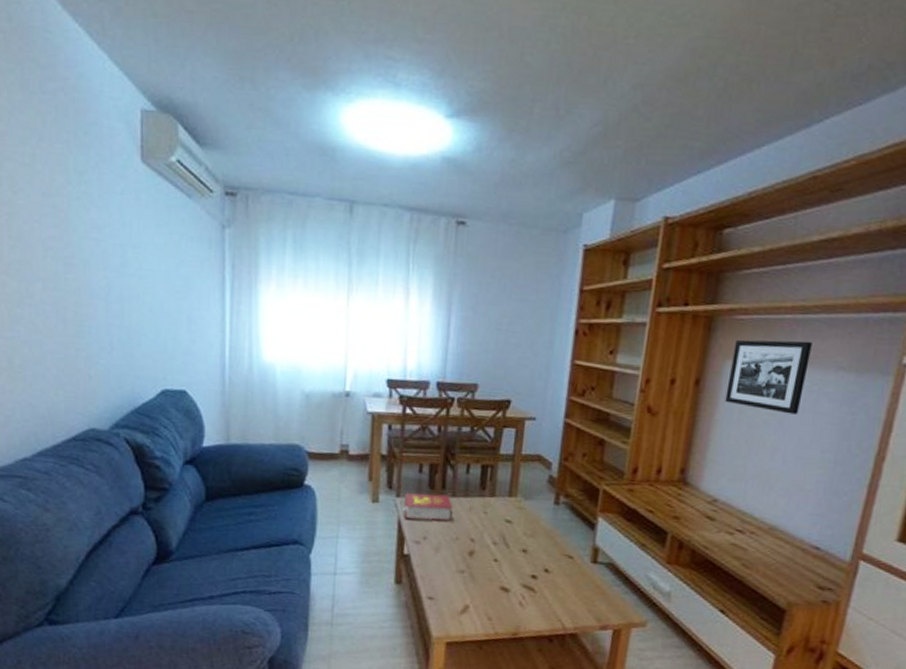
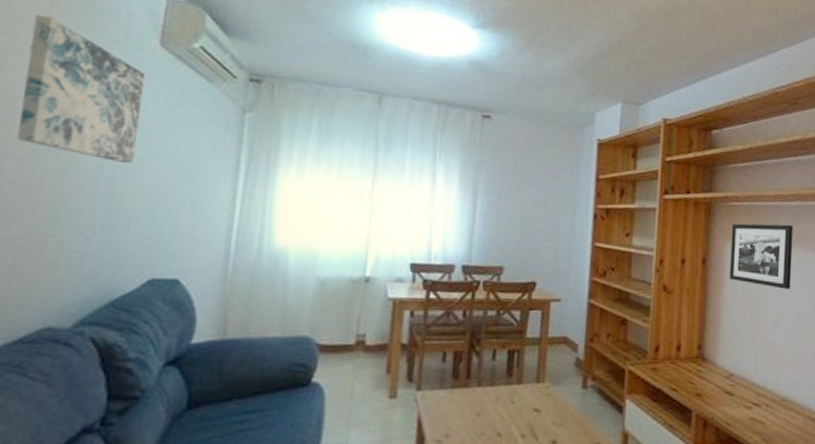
wall art: none [33,136,135,283] -> present [16,14,146,163]
book: present [403,493,453,521] -> none [423,384,478,416]

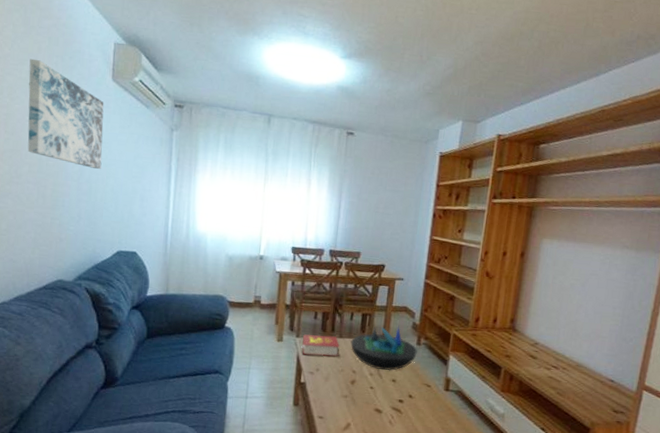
book: none [423,384,478,416] -> present [301,334,340,357]
decorative bowl: none [493,364,584,429] -> present [350,326,418,371]
picture frame: present [729,223,793,290] -> none [542,224,604,280]

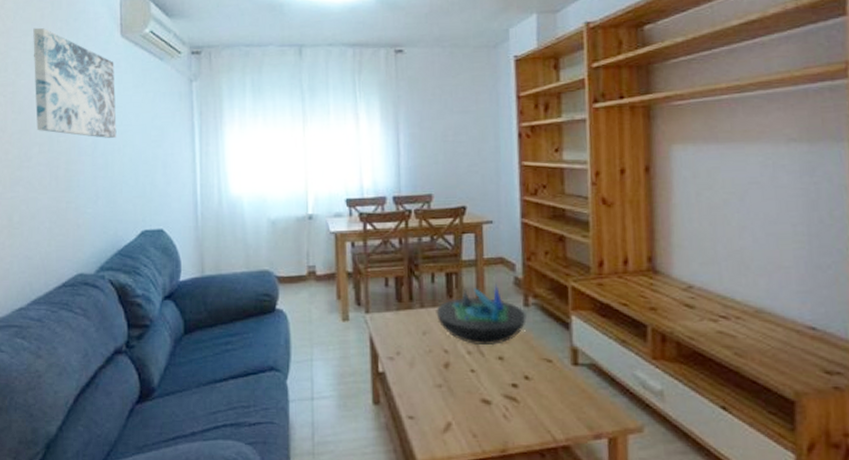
book: present [301,334,340,357] -> none [373,307,422,335]

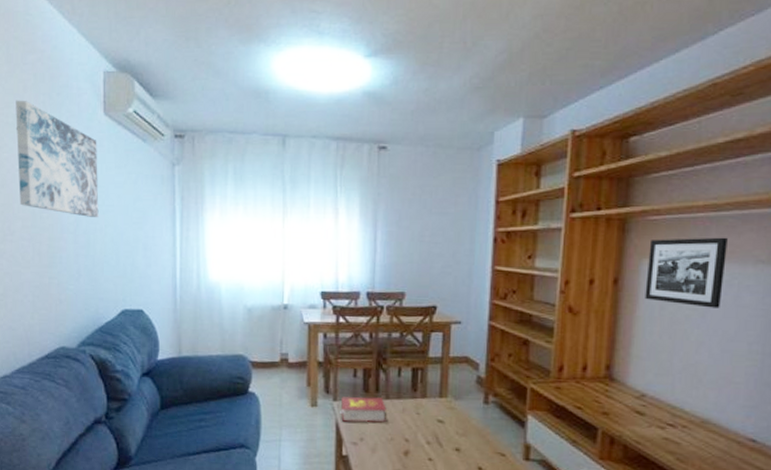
book: none [373,307,422,335] -> present [340,397,386,423]
decorative bowl: present [436,283,527,346] -> none [400,381,485,438]
picture frame: none [677,117,758,191] -> present [645,237,728,308]

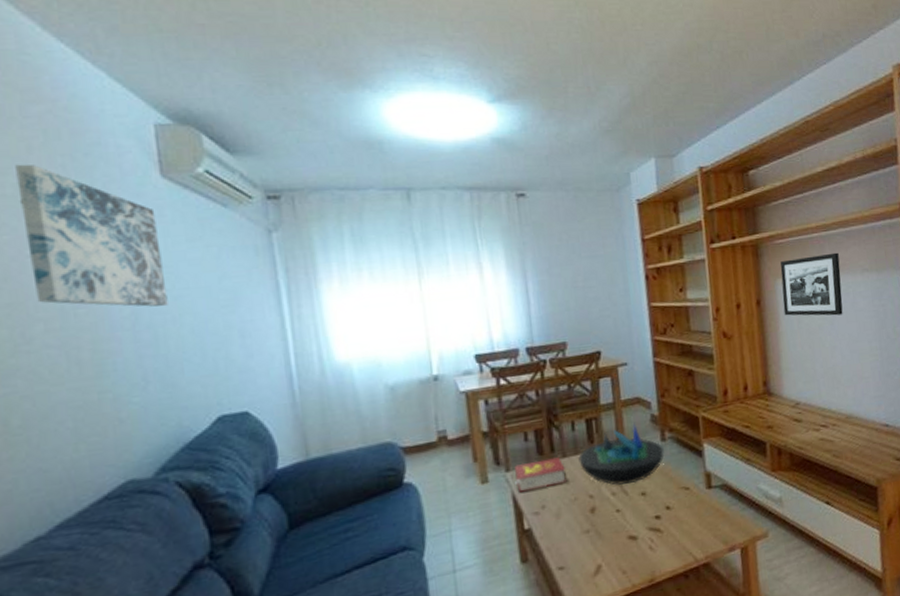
decorative bowl: none [400,381,485,438] -> present [578,423,665,486]

